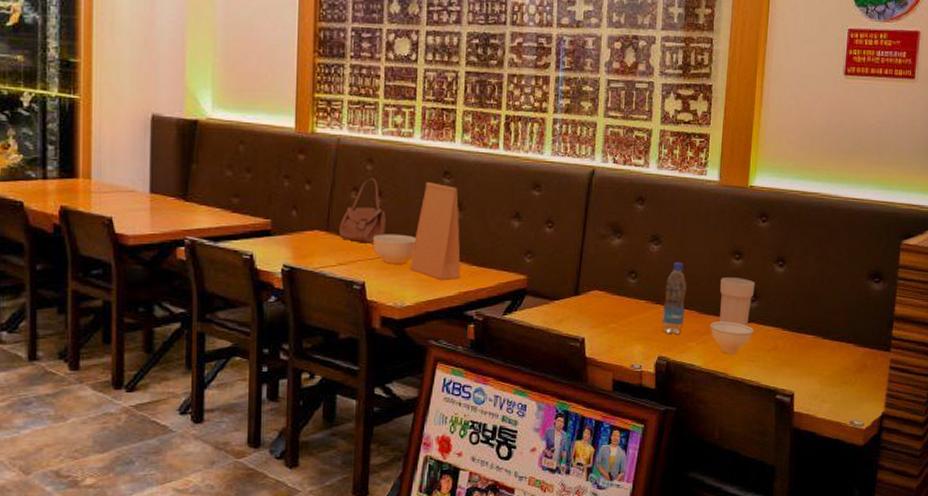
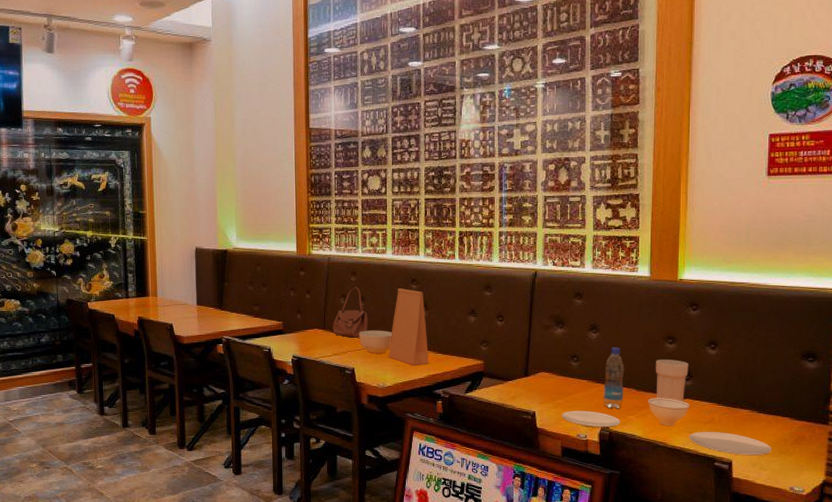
plate: none [614,336,680,357] -> present [561,410,621,428]
plate: none [751,359,835,388] -> present [689,431,772,457]

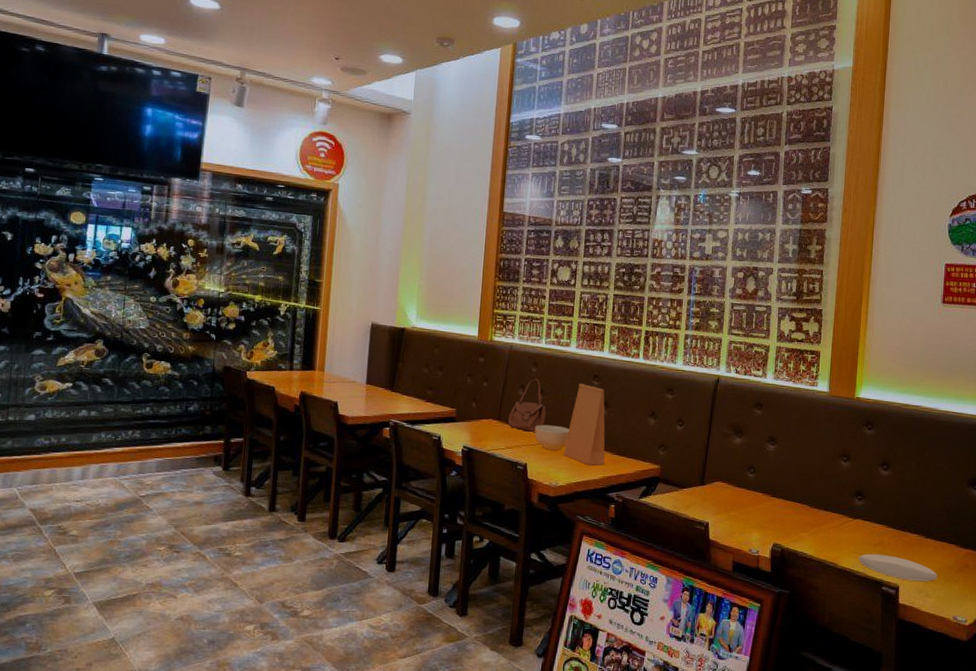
plate: present [561,410,621,428] -> none [734,524,793,544]
bottle: present [603,347,625,409] -> none [777,461,800,525]
bowl: present [648,398,690,426] -> none [820,516,861,546]
cup: present [656,360,689,402] -> none [829,477,862,522]

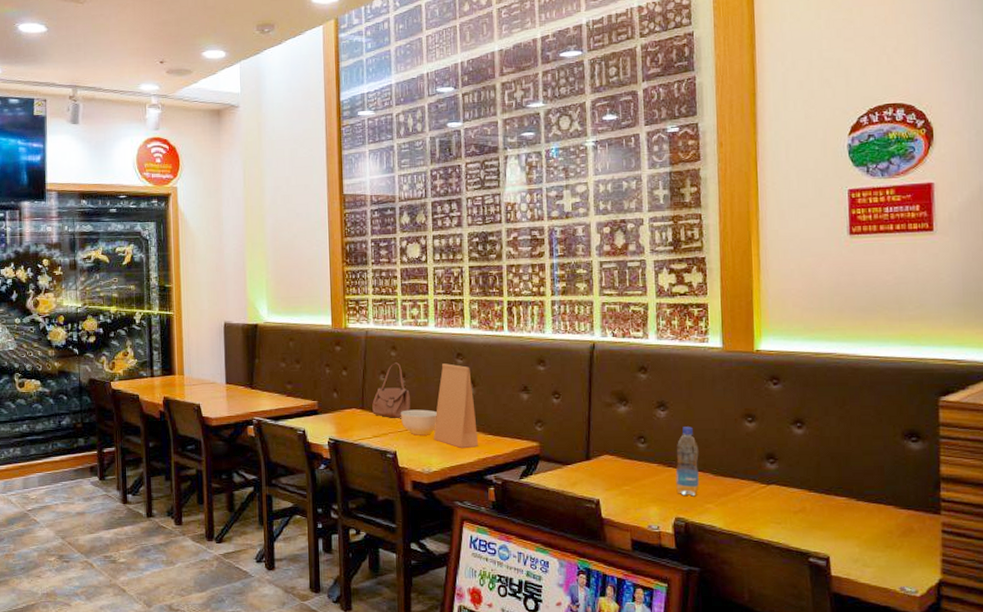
bottle: none [777,461,800,525] -> present [675,427,699,497]
plate: present [858,553,938,583] -> none [777,522,876,551]

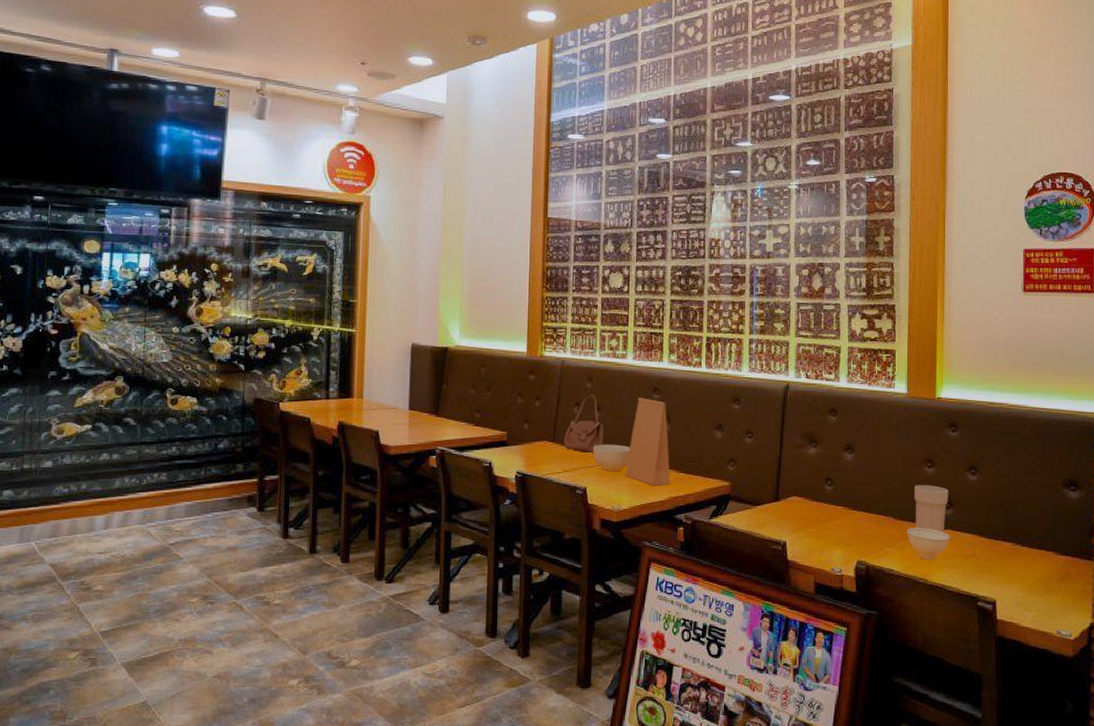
bottle: present [675,427,699,497] -> none [859,470,882,540]
bowl: none [727,484,777,516] -> present [906,528,951,560]
cup: none [734,440,773,488] -> present [915,485,949,533]

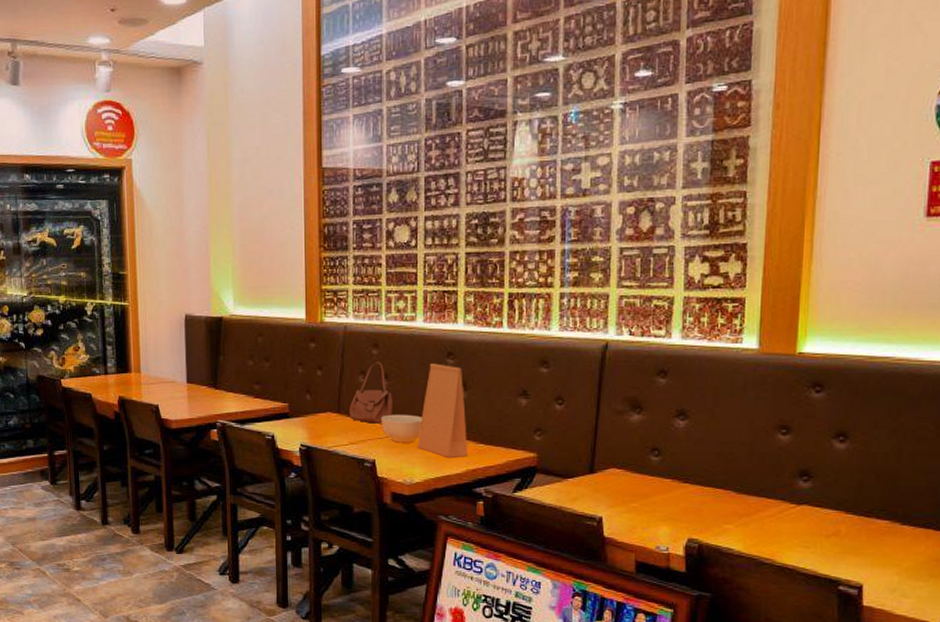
bowl: present [906,528,951,560] -> none [751,503,808,539]
cup: present [915,485,949,533] -> none [763,455,808,509]

